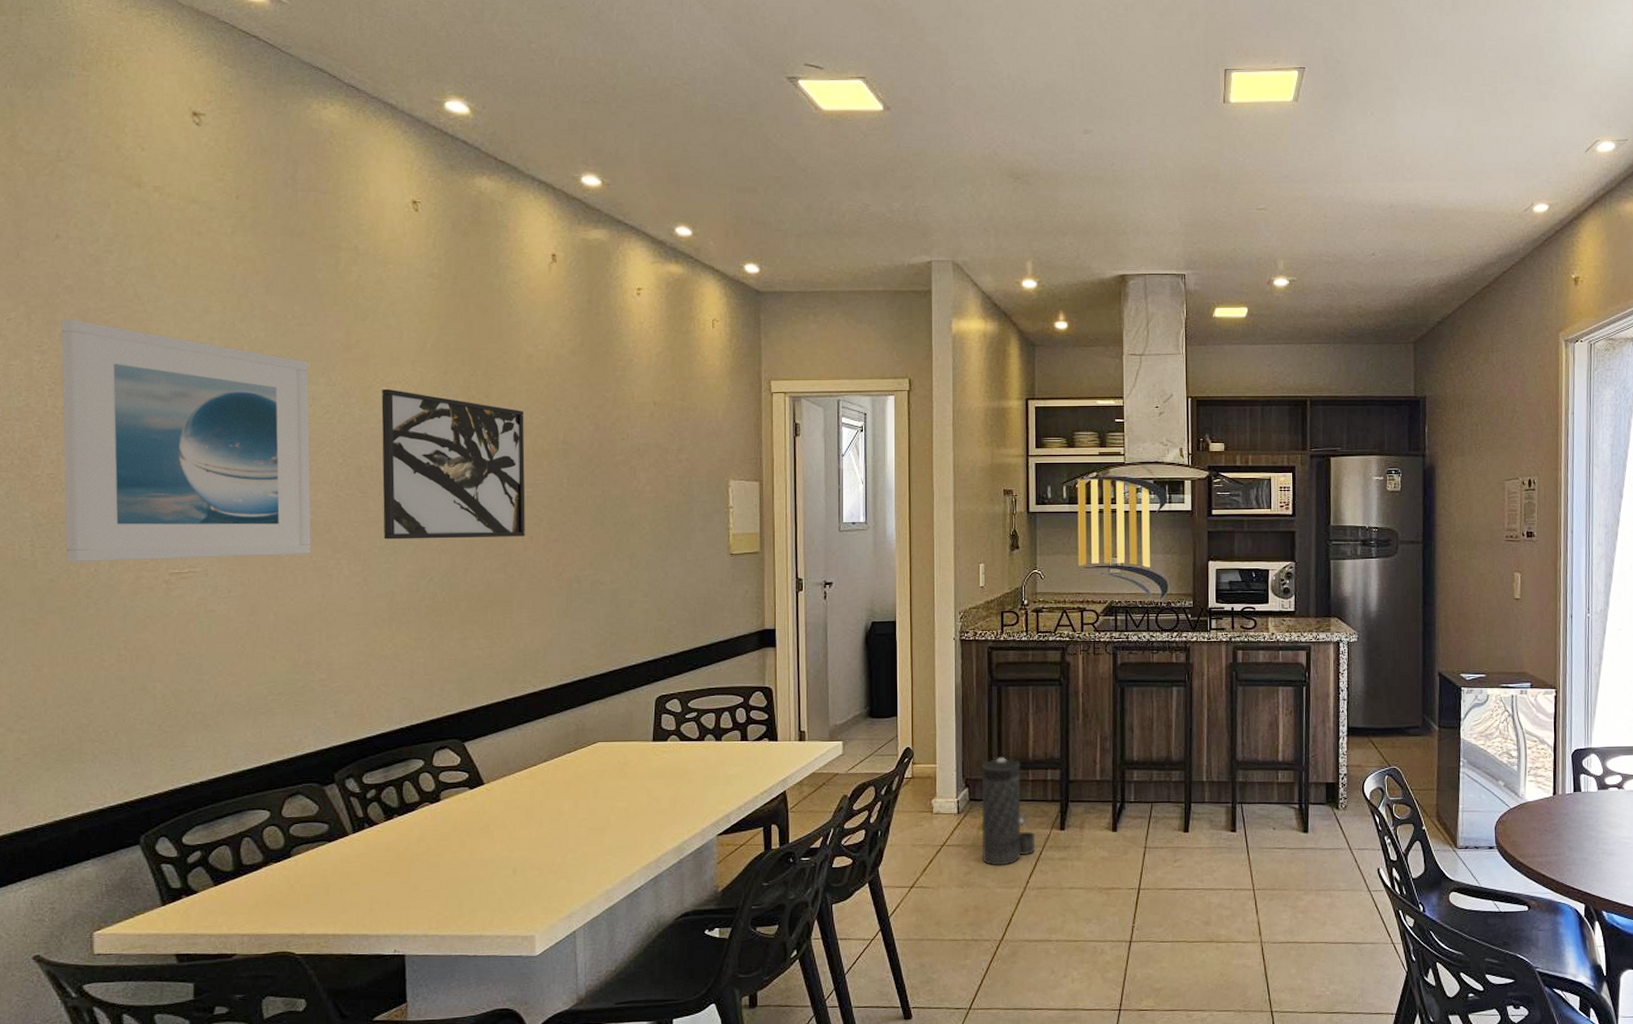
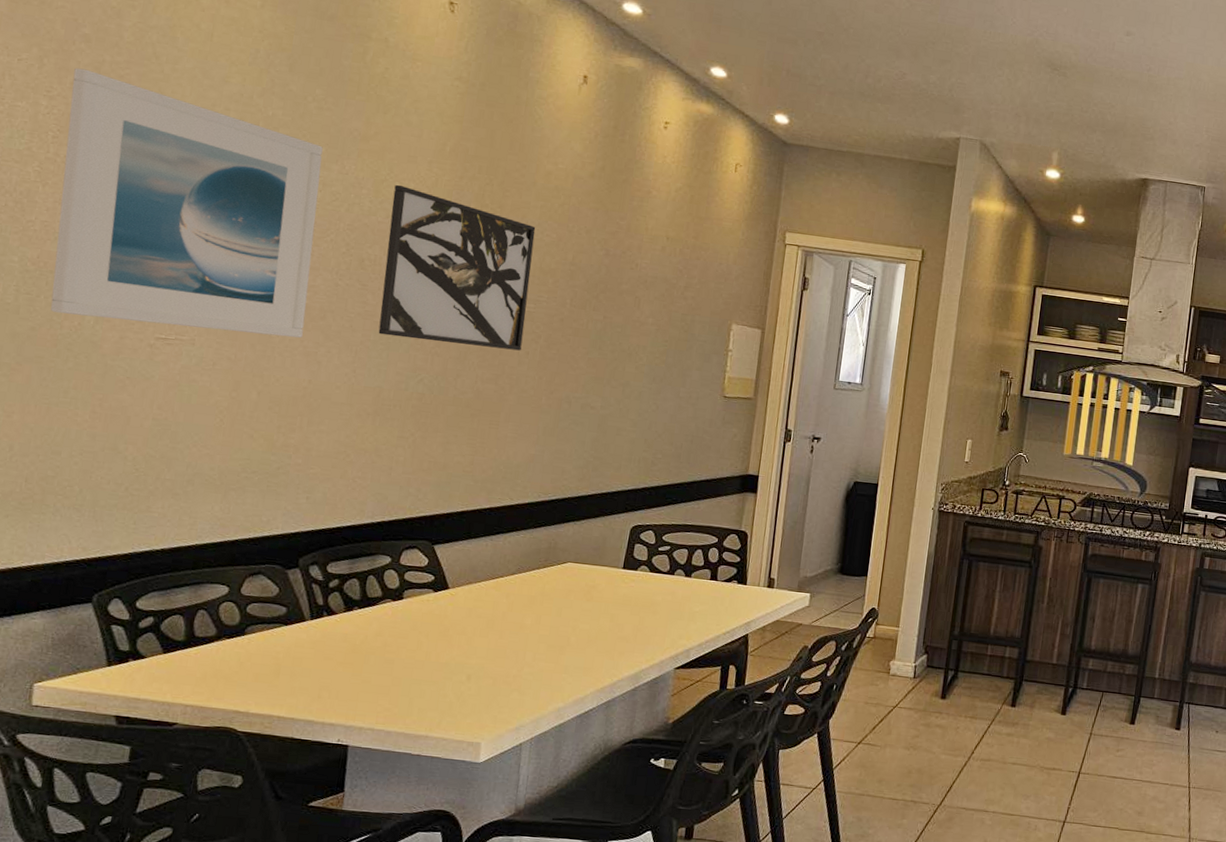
canister: present [981,758,1035,866] -> none [932,629,986,734]

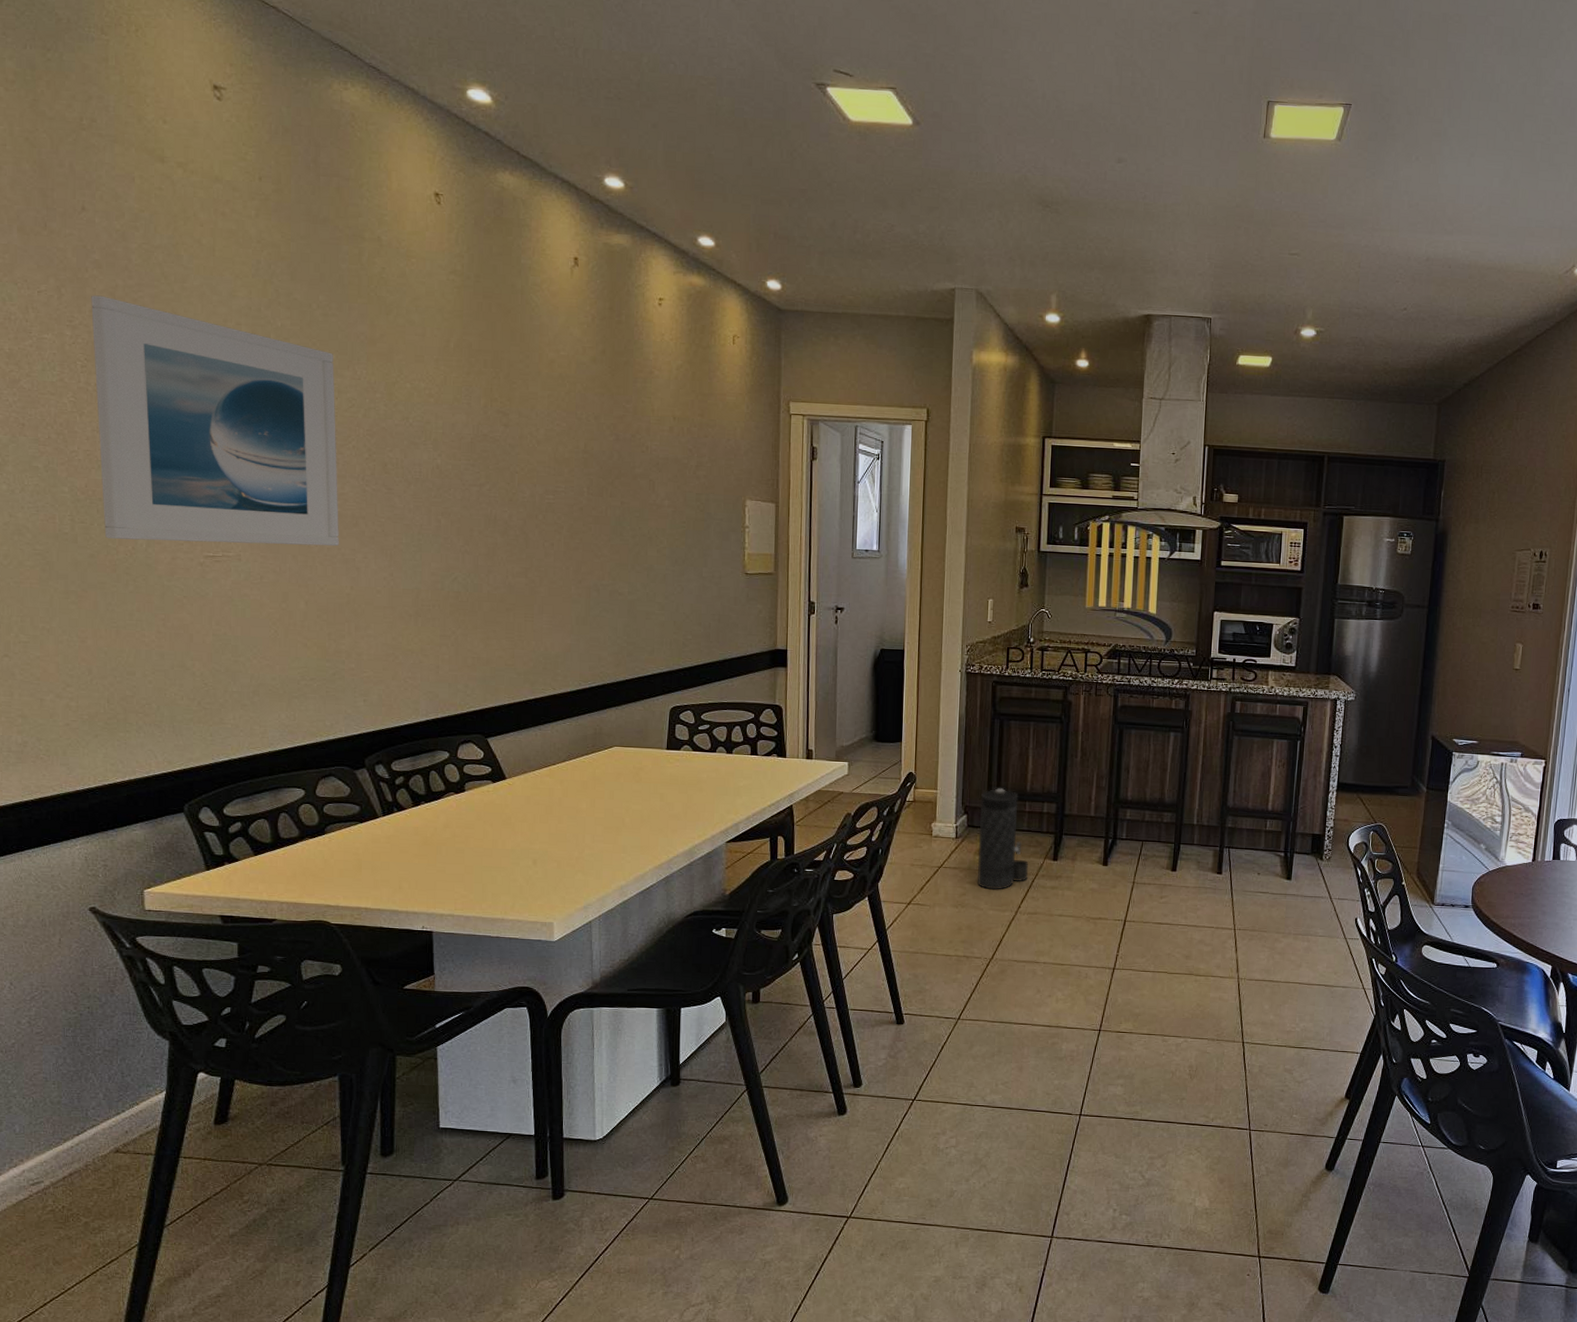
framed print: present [378,184,536,351] -> none [406,385,547,543]
canister: none [932,629,986,734] -> present [977,788,1029,890]

